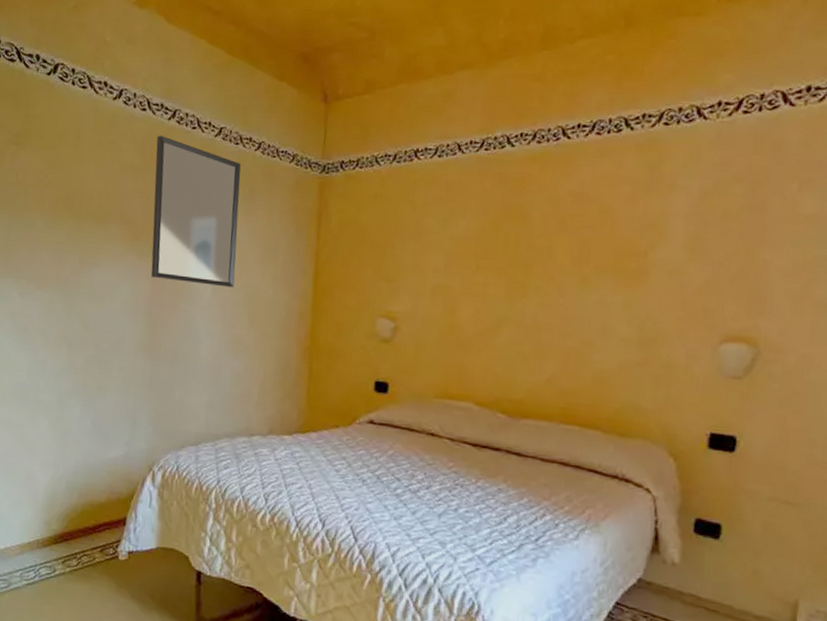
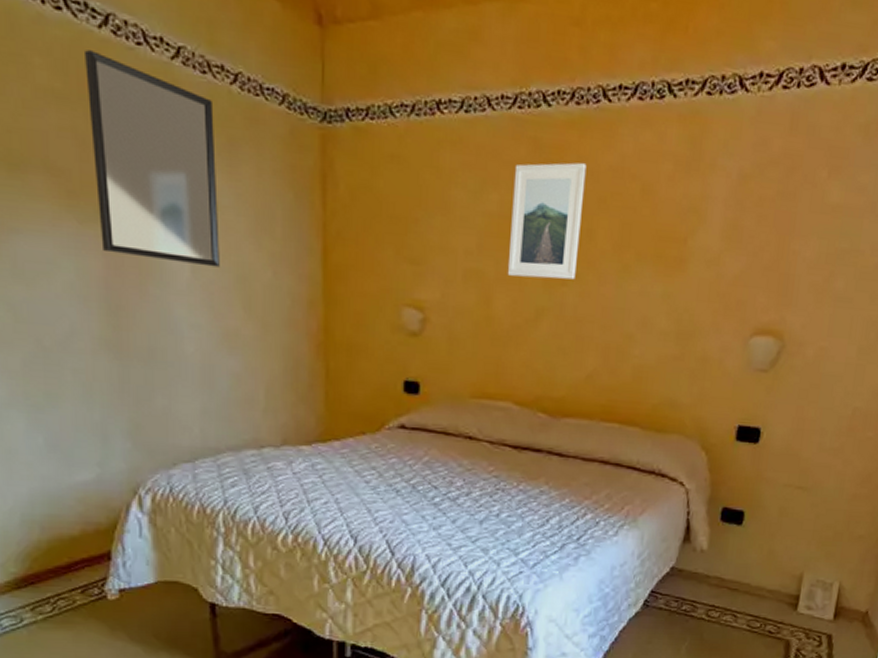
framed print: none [471,191,547,292] -> present [507,162,587,280]

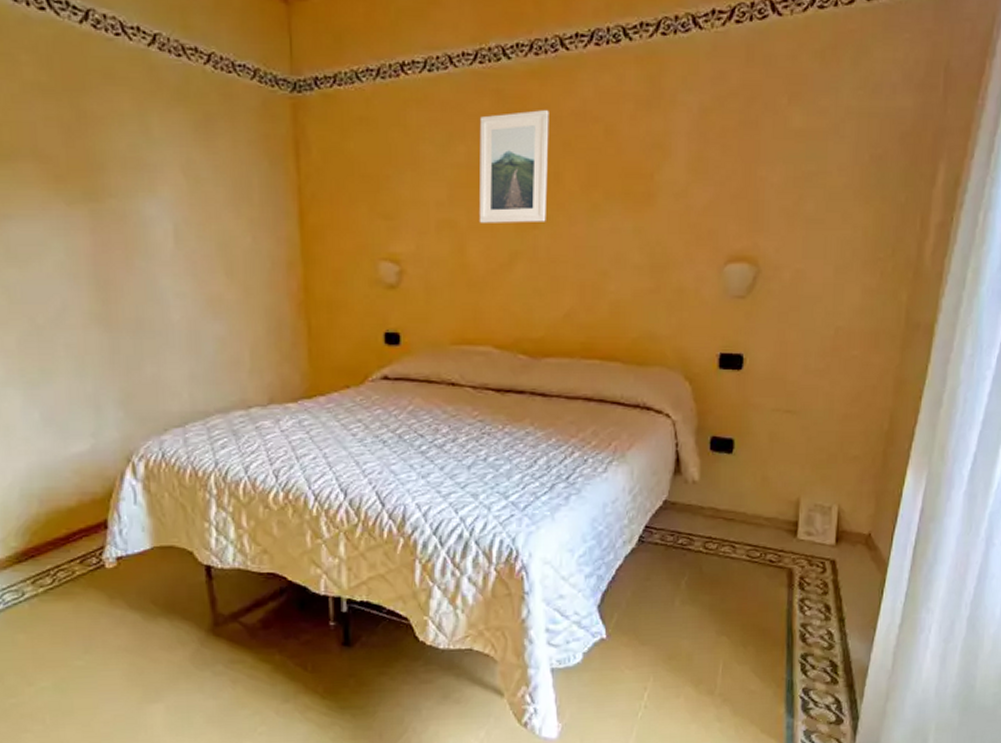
home mirror: present [85,50,220,268] -> none [68,44,201,237]

